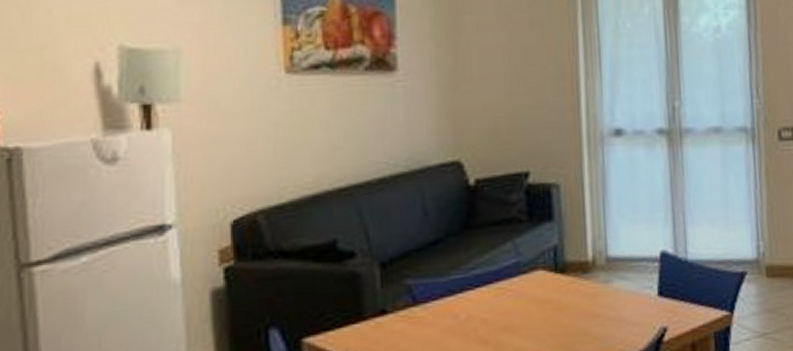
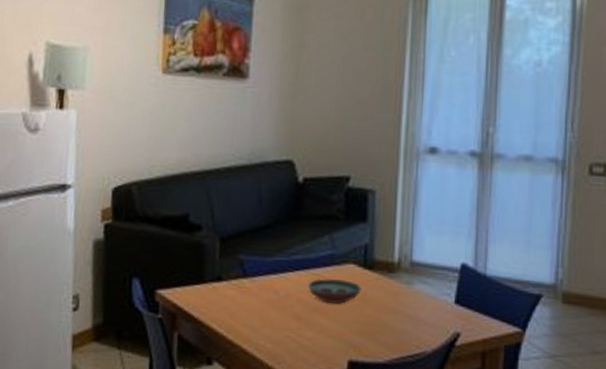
decorative bowl: none [492,289,556,320] -> present [307,278,362,305]

